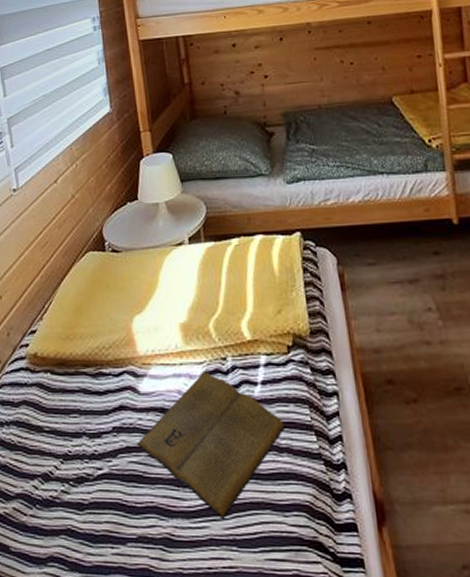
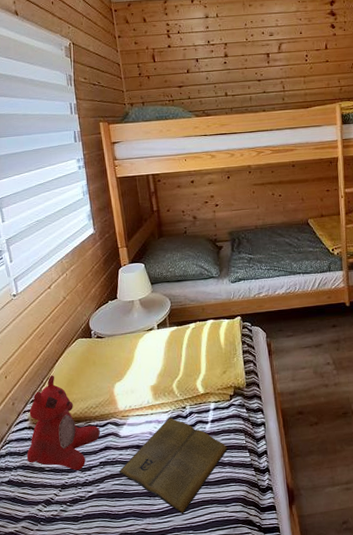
stuffed bear: none [21,298,115,436] -> present [26,375,101,471]

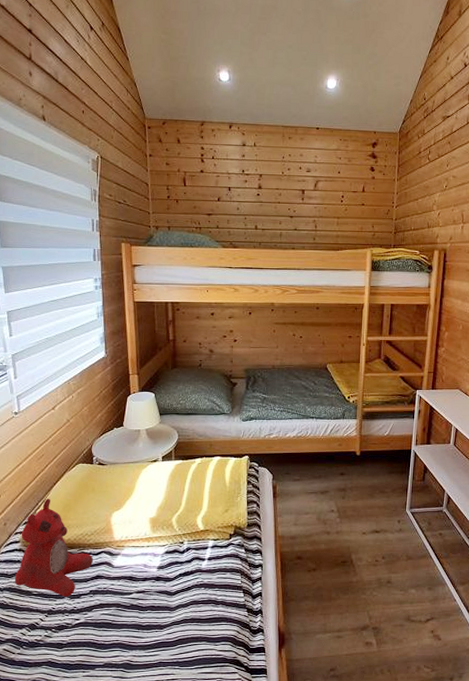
book: present [119,417,228,515] -> none [108,552,223,650]

